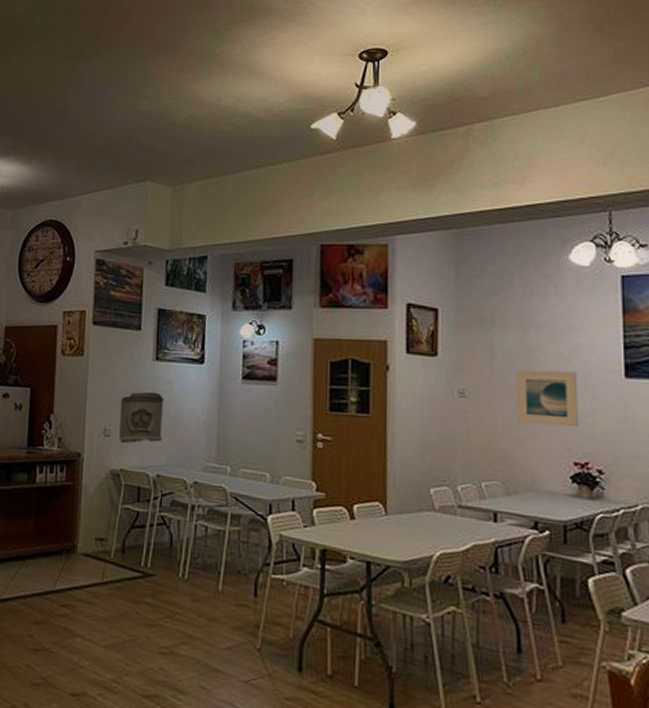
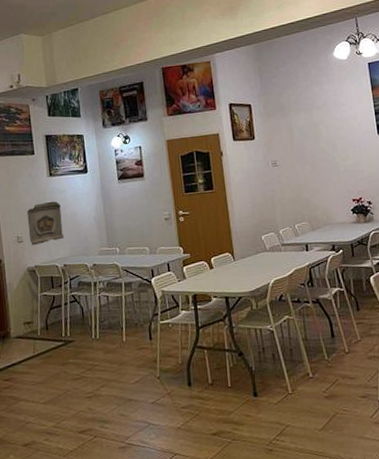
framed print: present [516,370,578,428] -> none [308,135,352,178]

